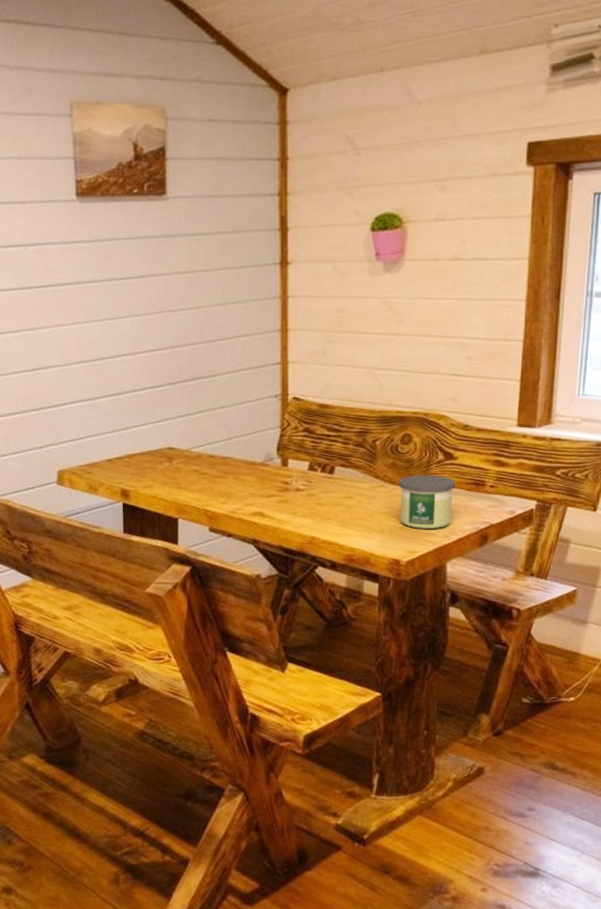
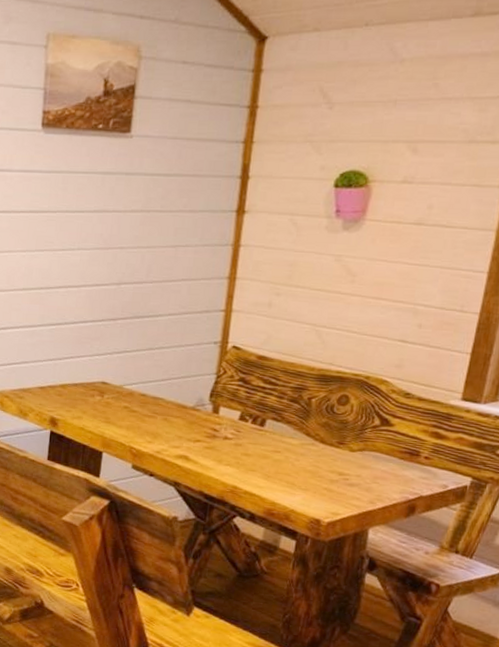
candle: present [399,475,456,529] -> none [327,437,389,494]

